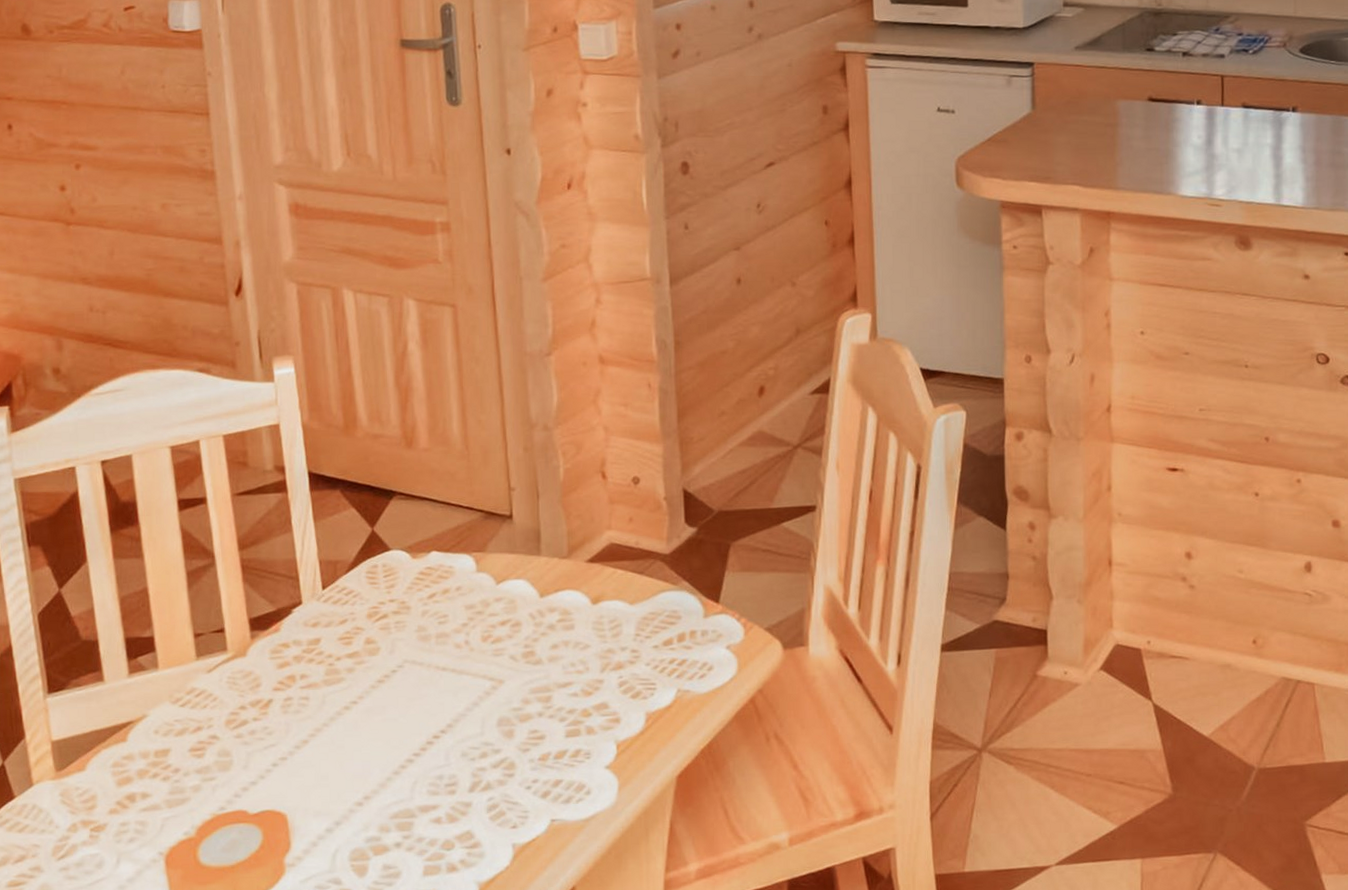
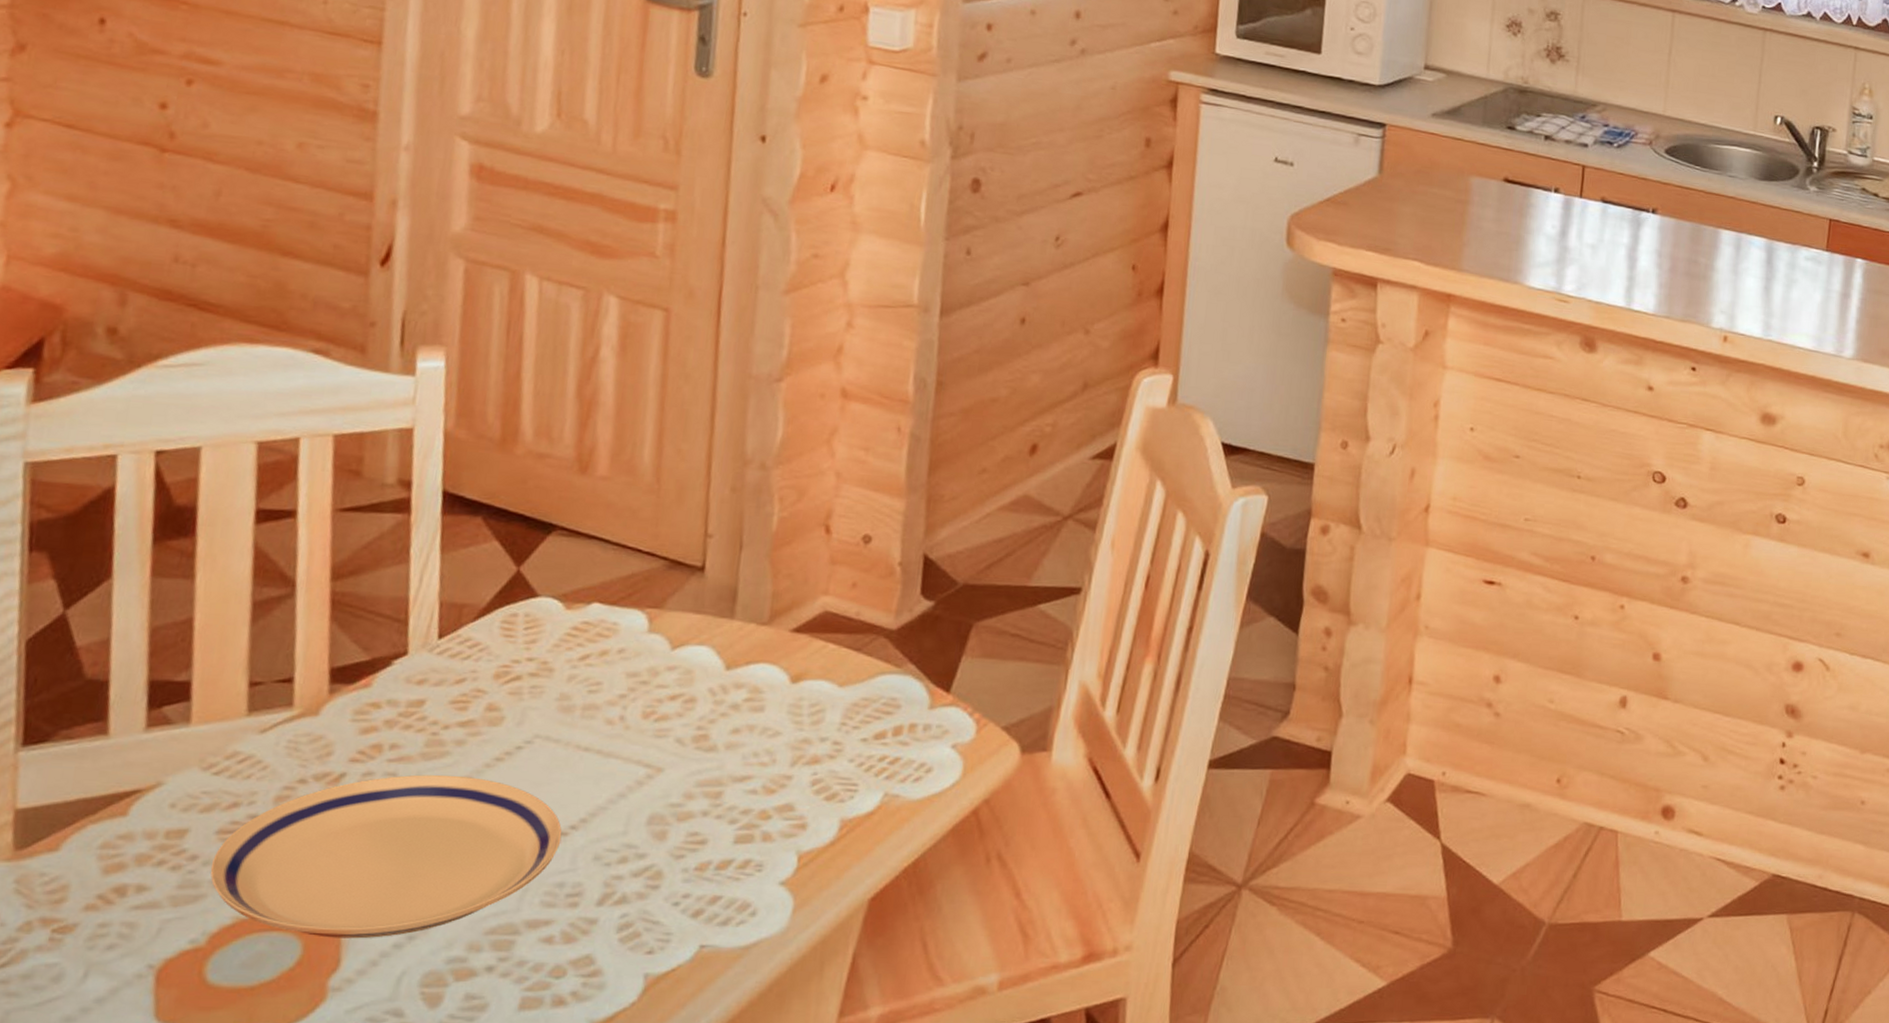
plate: none [189,696,436,826] -> present [210,774,562,939]

